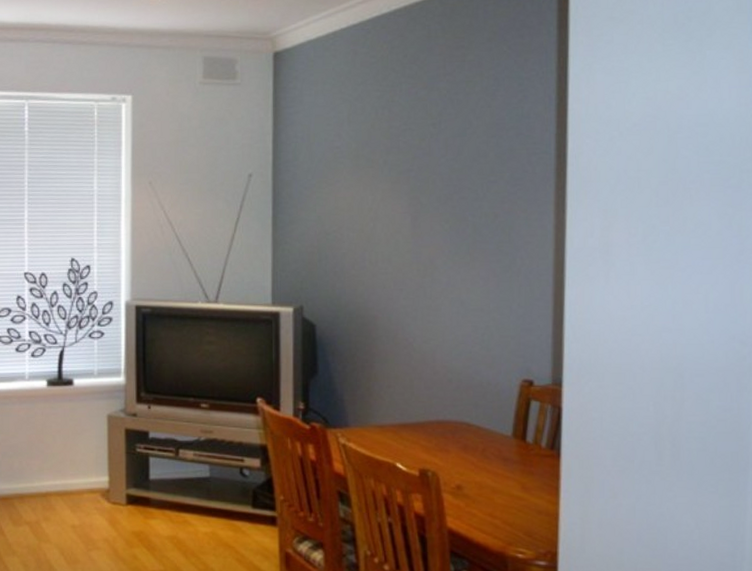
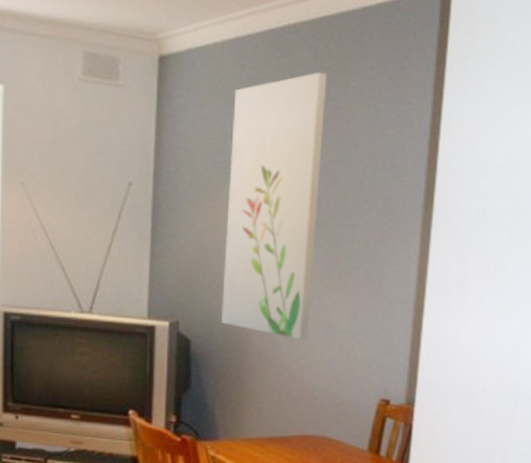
wall art: none [345,49,442,320] -> present [220,72,328,340]

